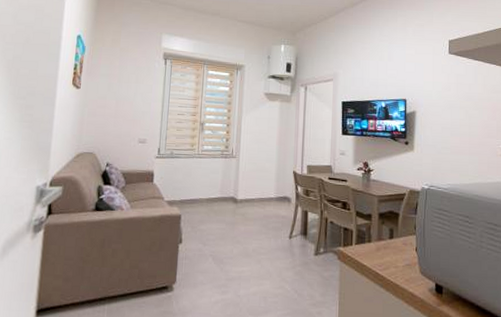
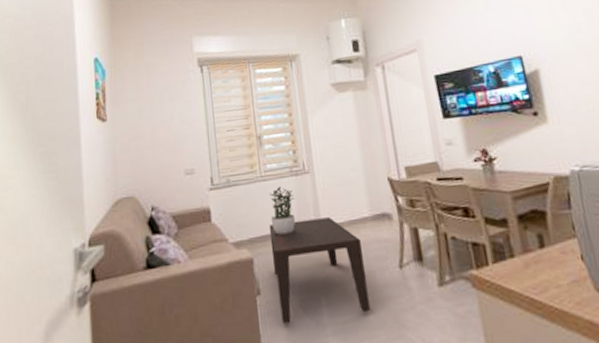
coffee table: none [195,192,265,267] -> present [269,217,370,324]
potted plant: none [200,164,221,201] -> present [269,186,295,235]

